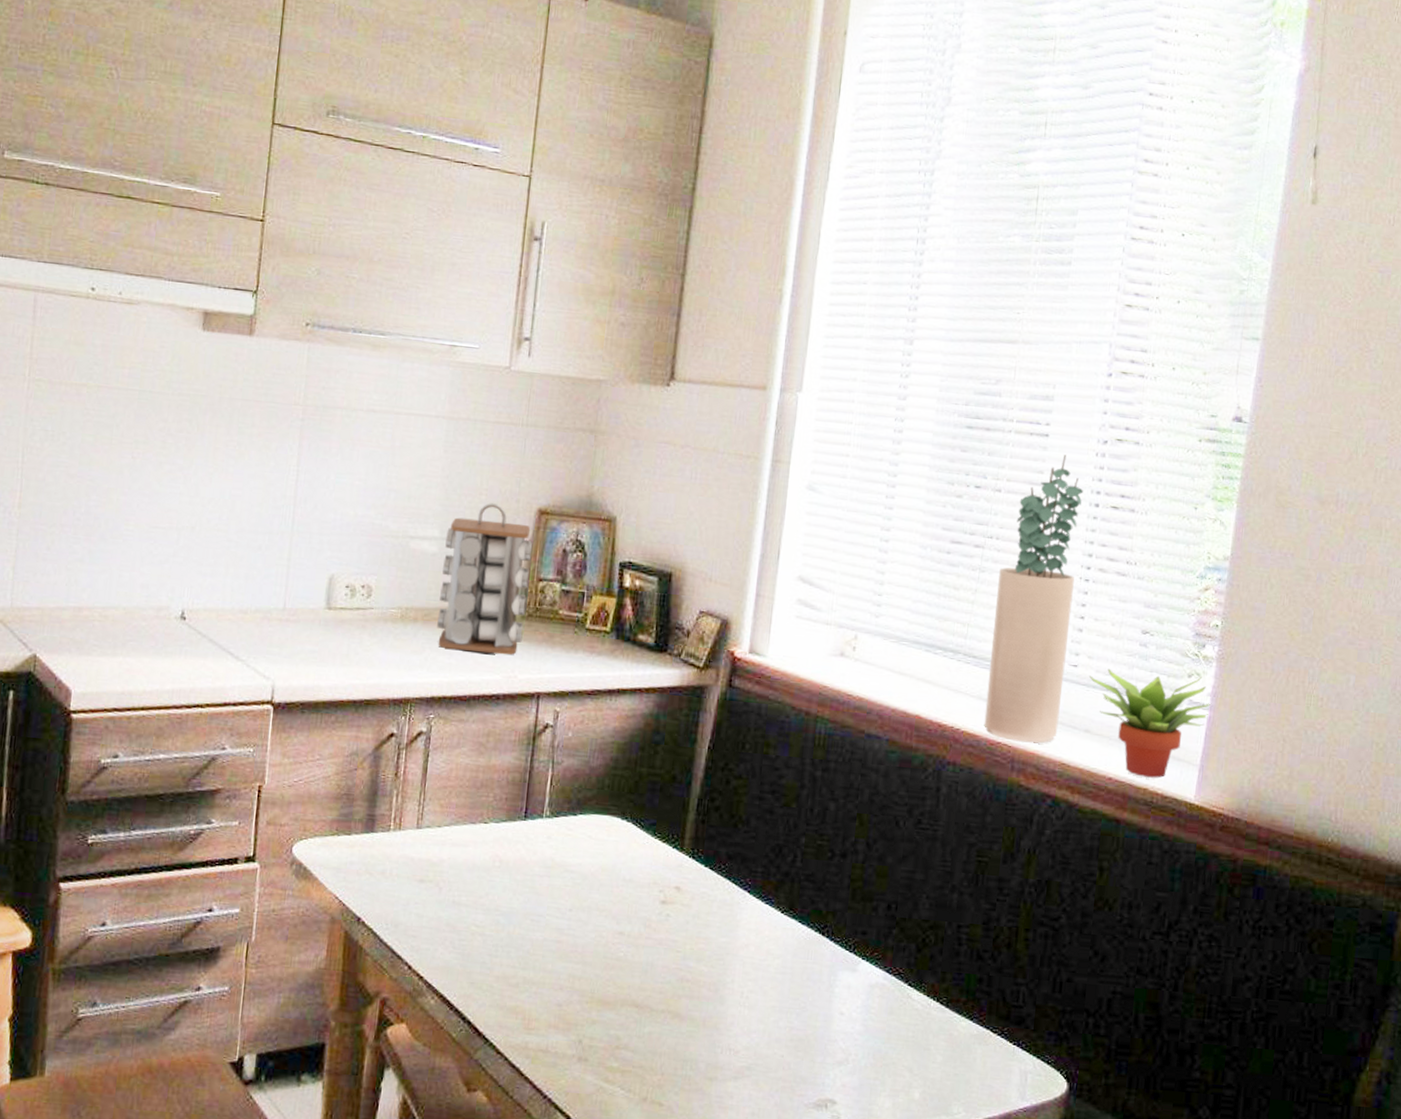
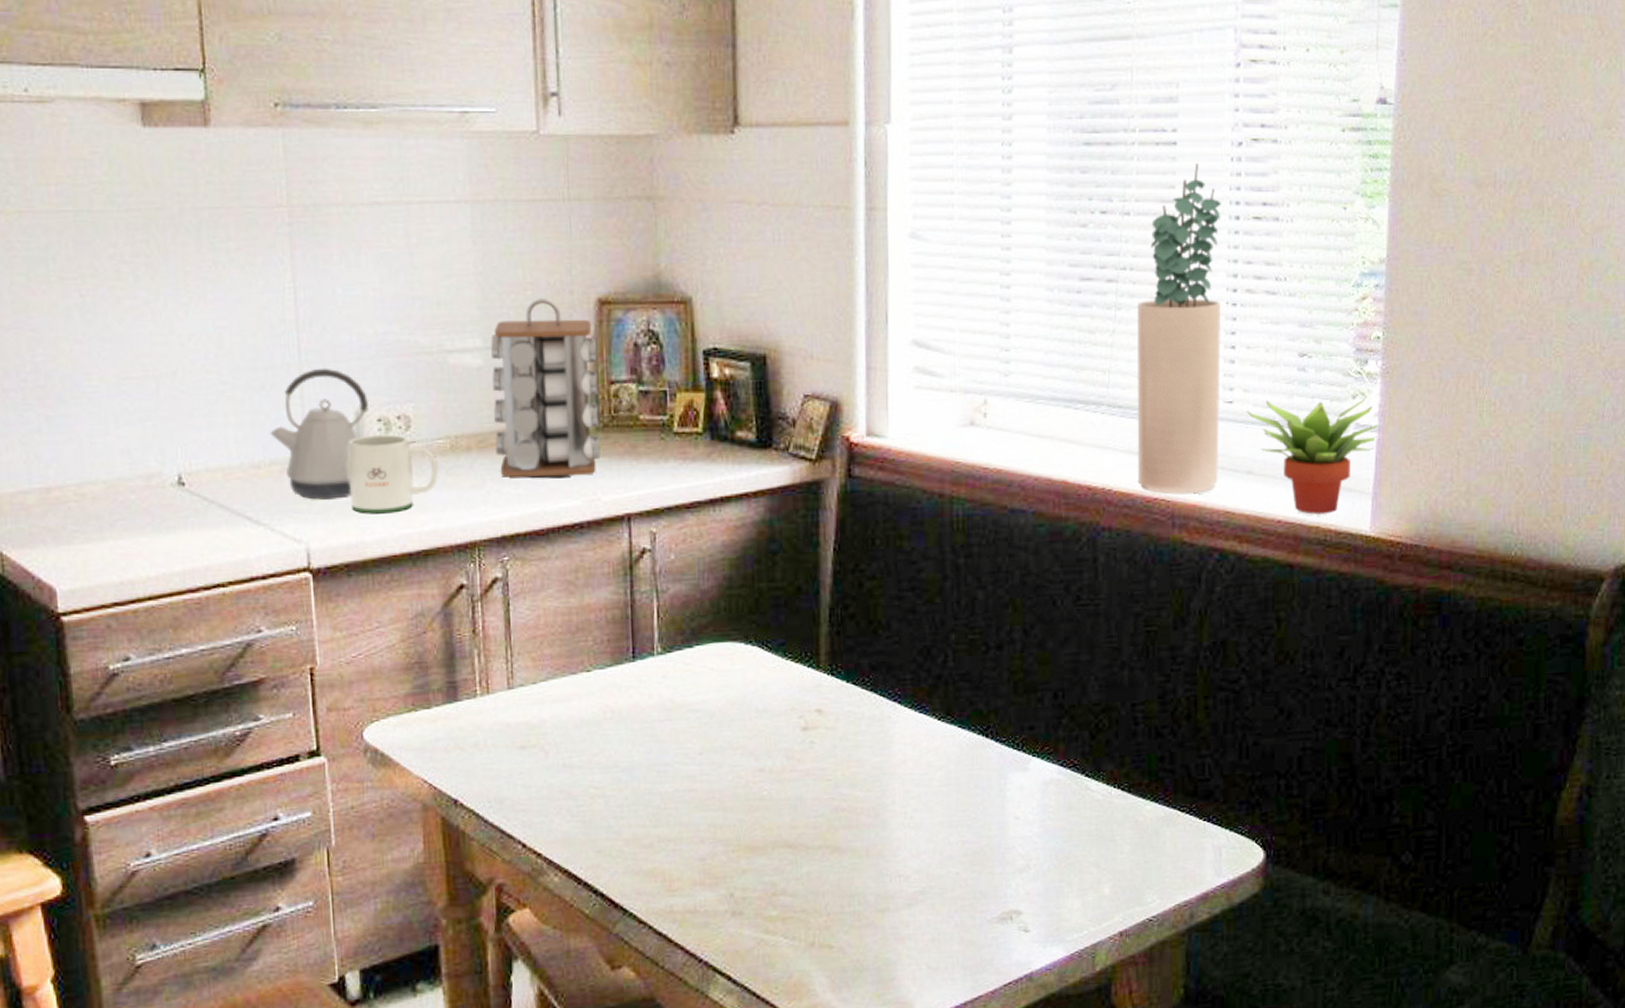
kettle: none [259,538,341,647] -> present [270,368,368,500]
mug: none [313,598,389,665] -> present [347,434,439,514]

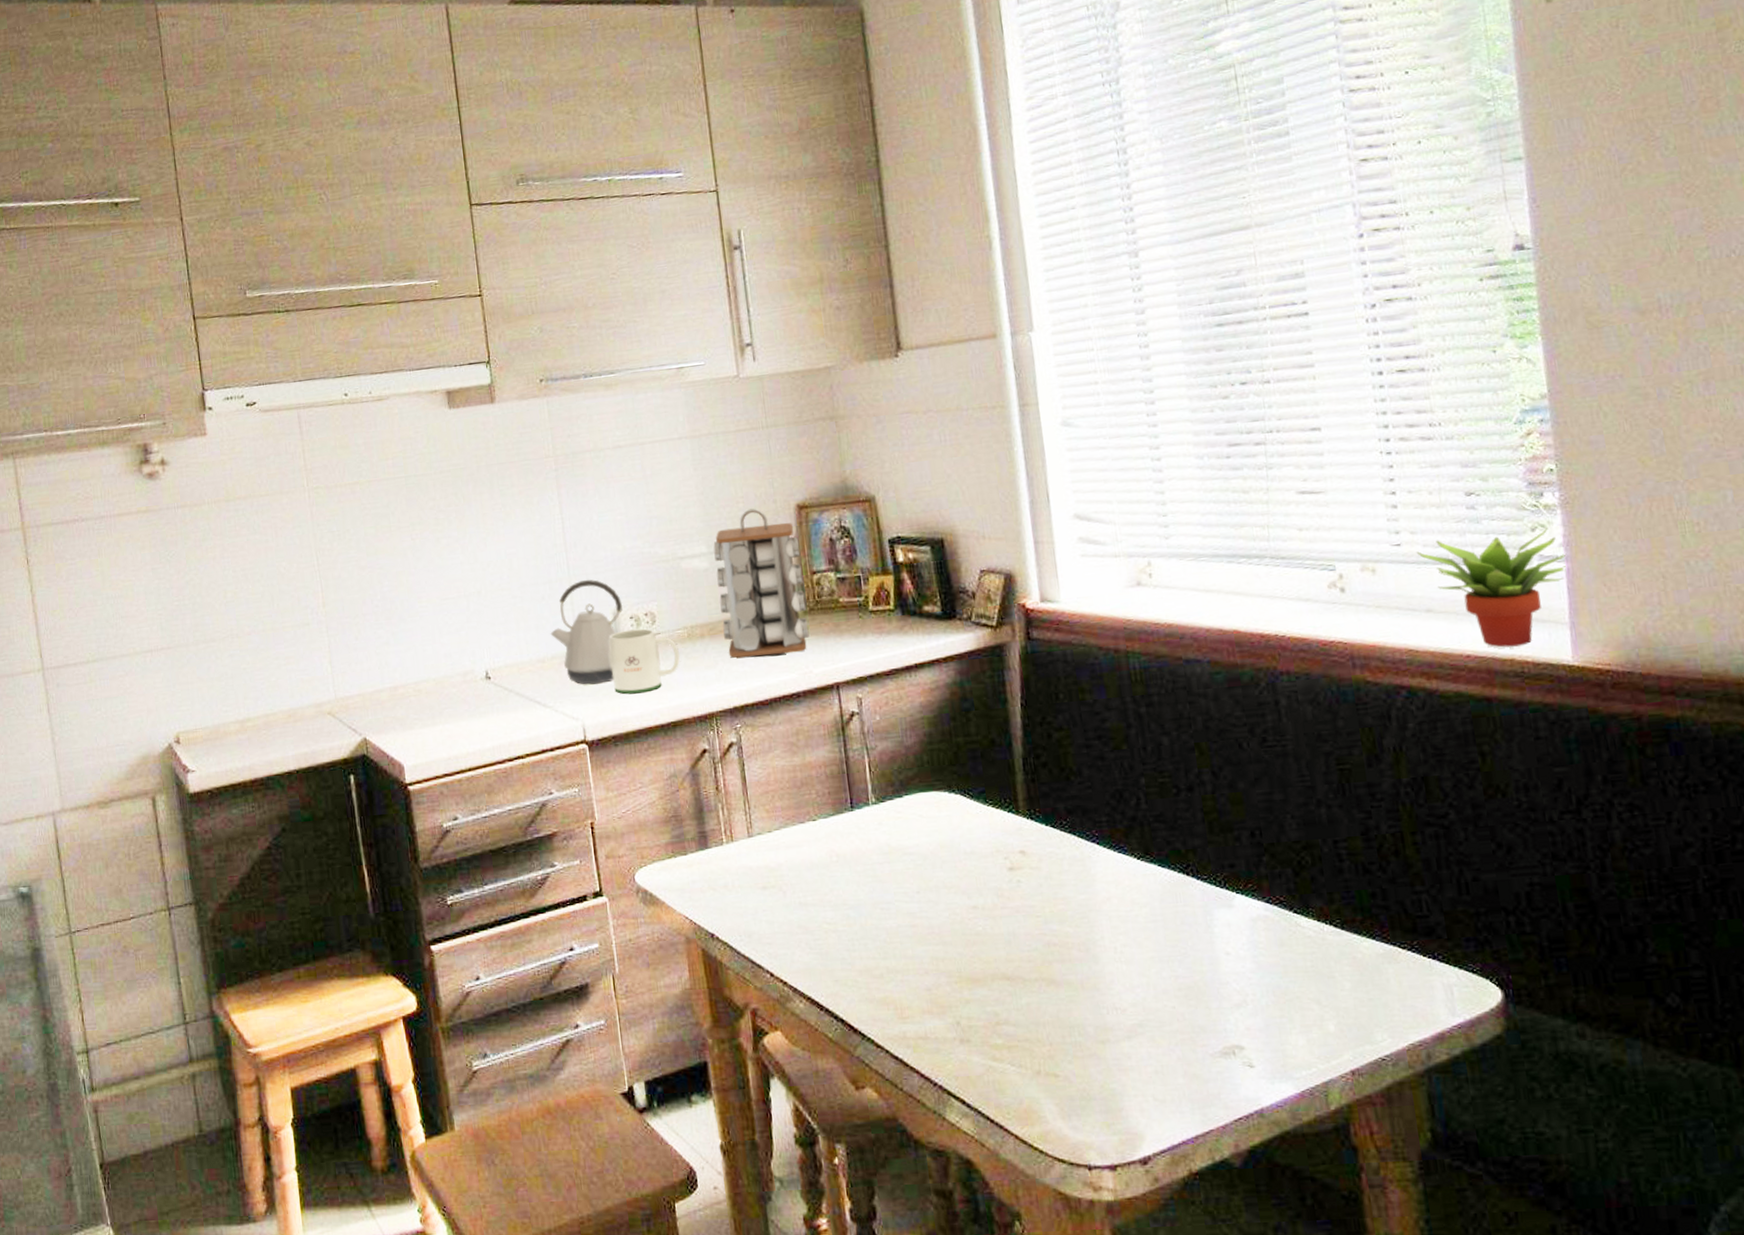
vase: present [1137,163,1221,496] -> none [1288,329,1396,637]

